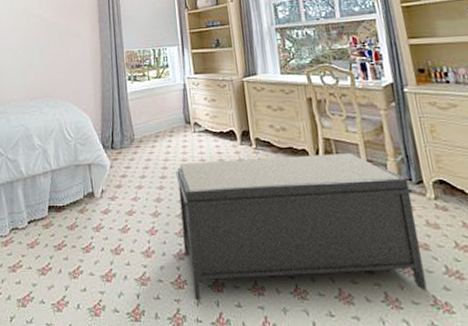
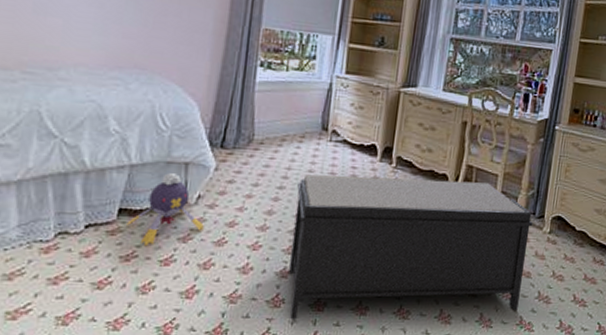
plush toy: none [55,174,110,237] -> present [127,173,204,247]

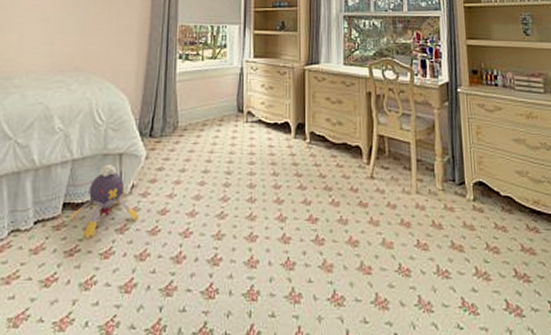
bench: present [289,174,533,319] -> none [220,152,457,311]

